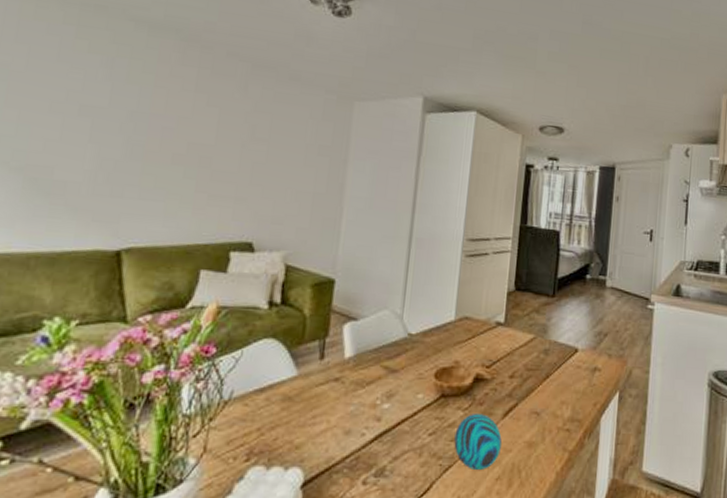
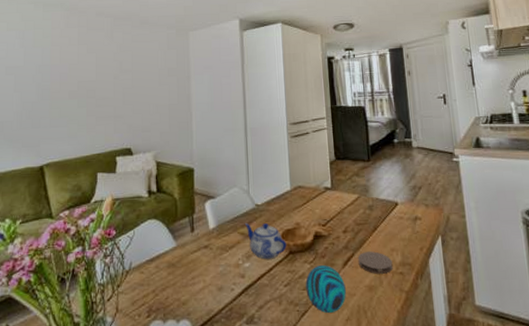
teapot: none [390,354,440,402] -> present [244,222,287,260]
coaster: none [521,402,560,429] -> present [357,251,393,274]

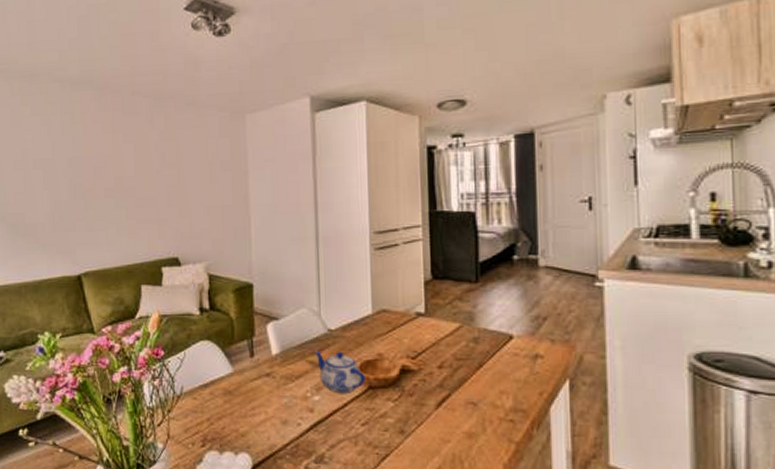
decorative ball: present [305,264,346,313] -> none [388,403,438,459]
coaster: present [357,251,393,274] -> none [455,393,501,420]

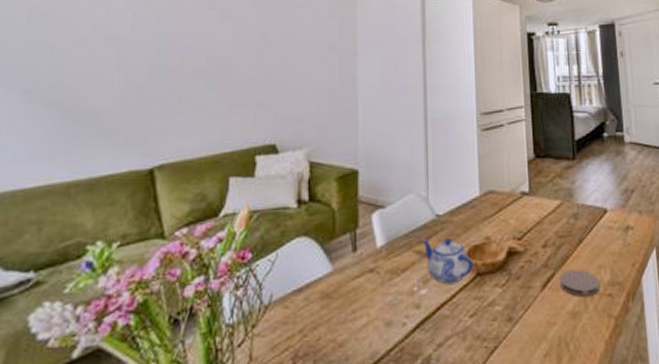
coaster: none [455,393,501,420] -> present [559,269,600,297]

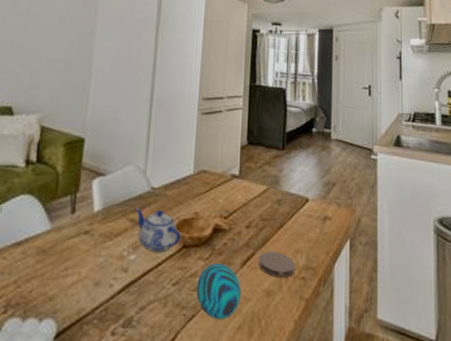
decorative ball: none [496,287,545,348] -> present [196,262,241,319]

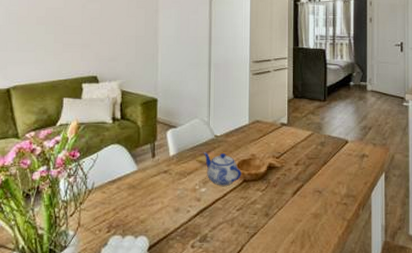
decorative ball: present [196,262,241,319] -> none [257,193,293,235]
coaster: present [258,251,295,278] -> none [306,183,338,204]

